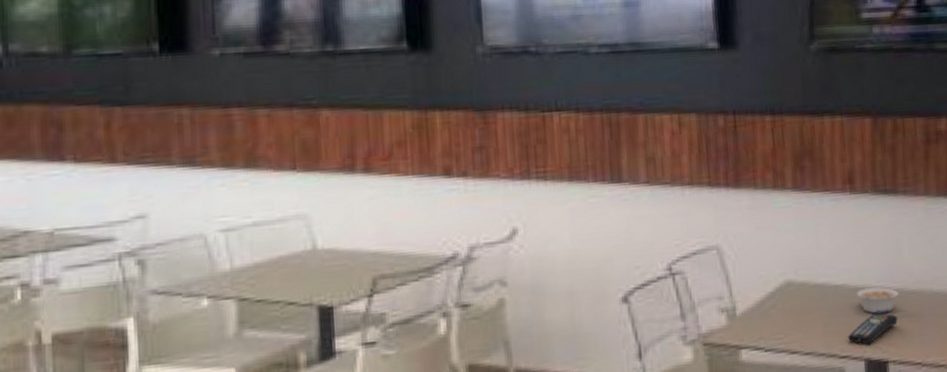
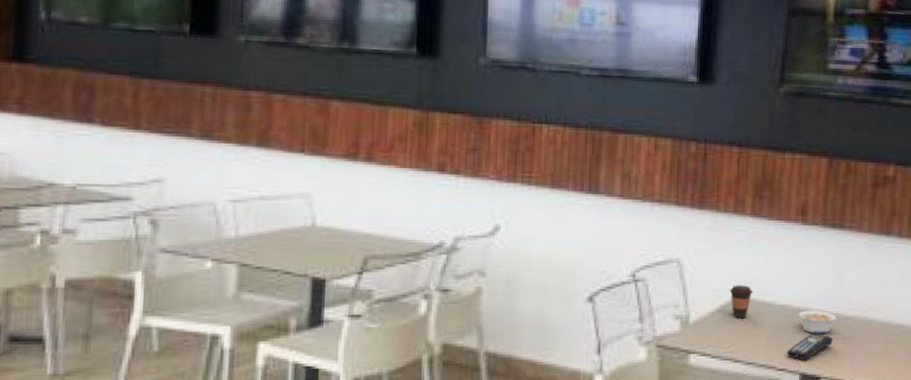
coffee cup: none [777,267,804,305] -> present [729,285,753,319]

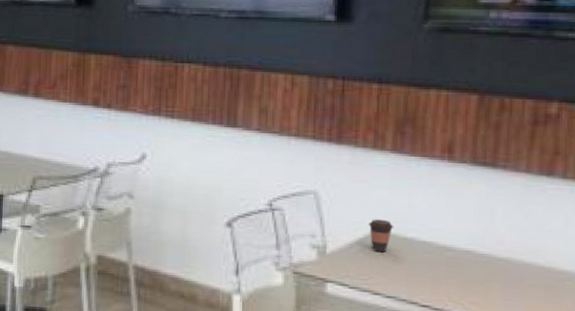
remote control: present [787,333,833,360] -> none [431,272,483,299]
legume: present [798,310,836,335] -> none [443,248,487,275]

